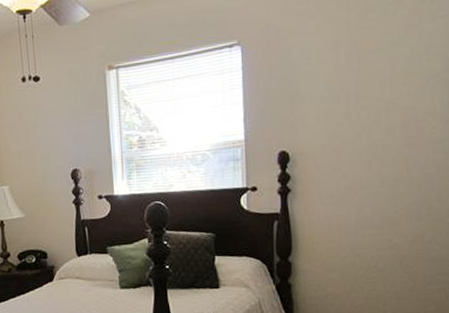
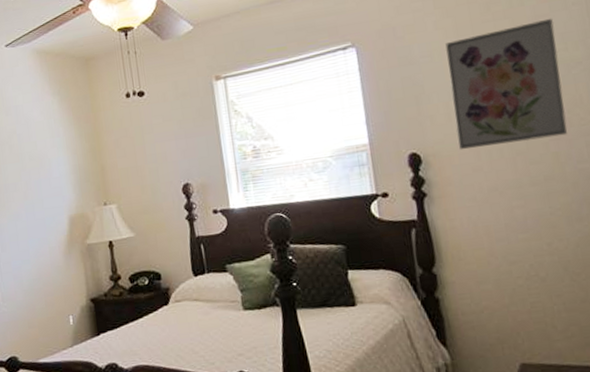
wall art: none [322,29,421,151] -> present [445,18,567,150]

